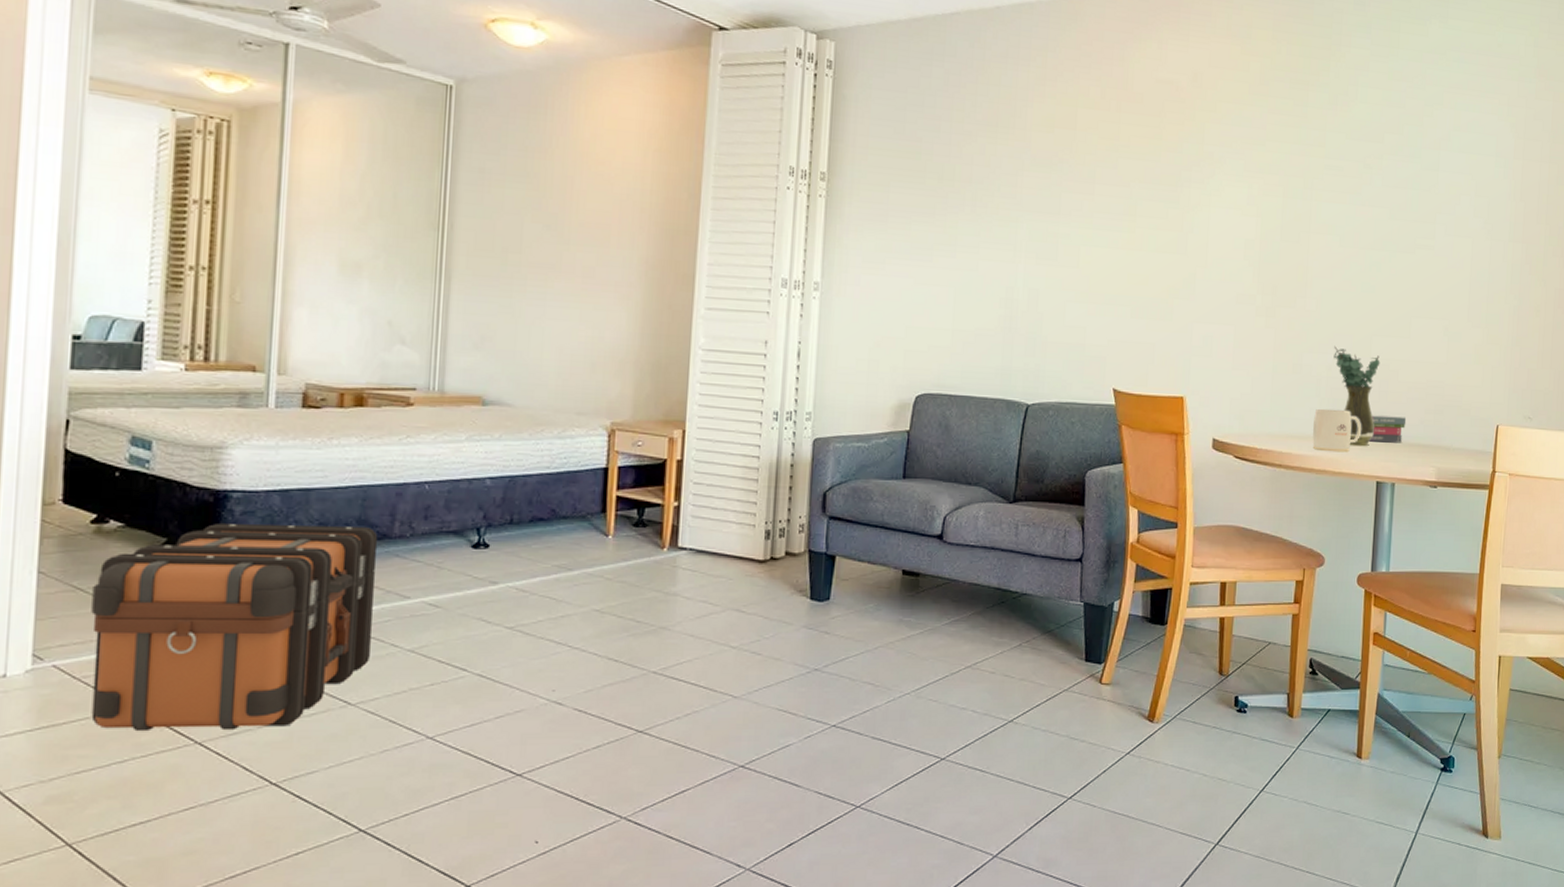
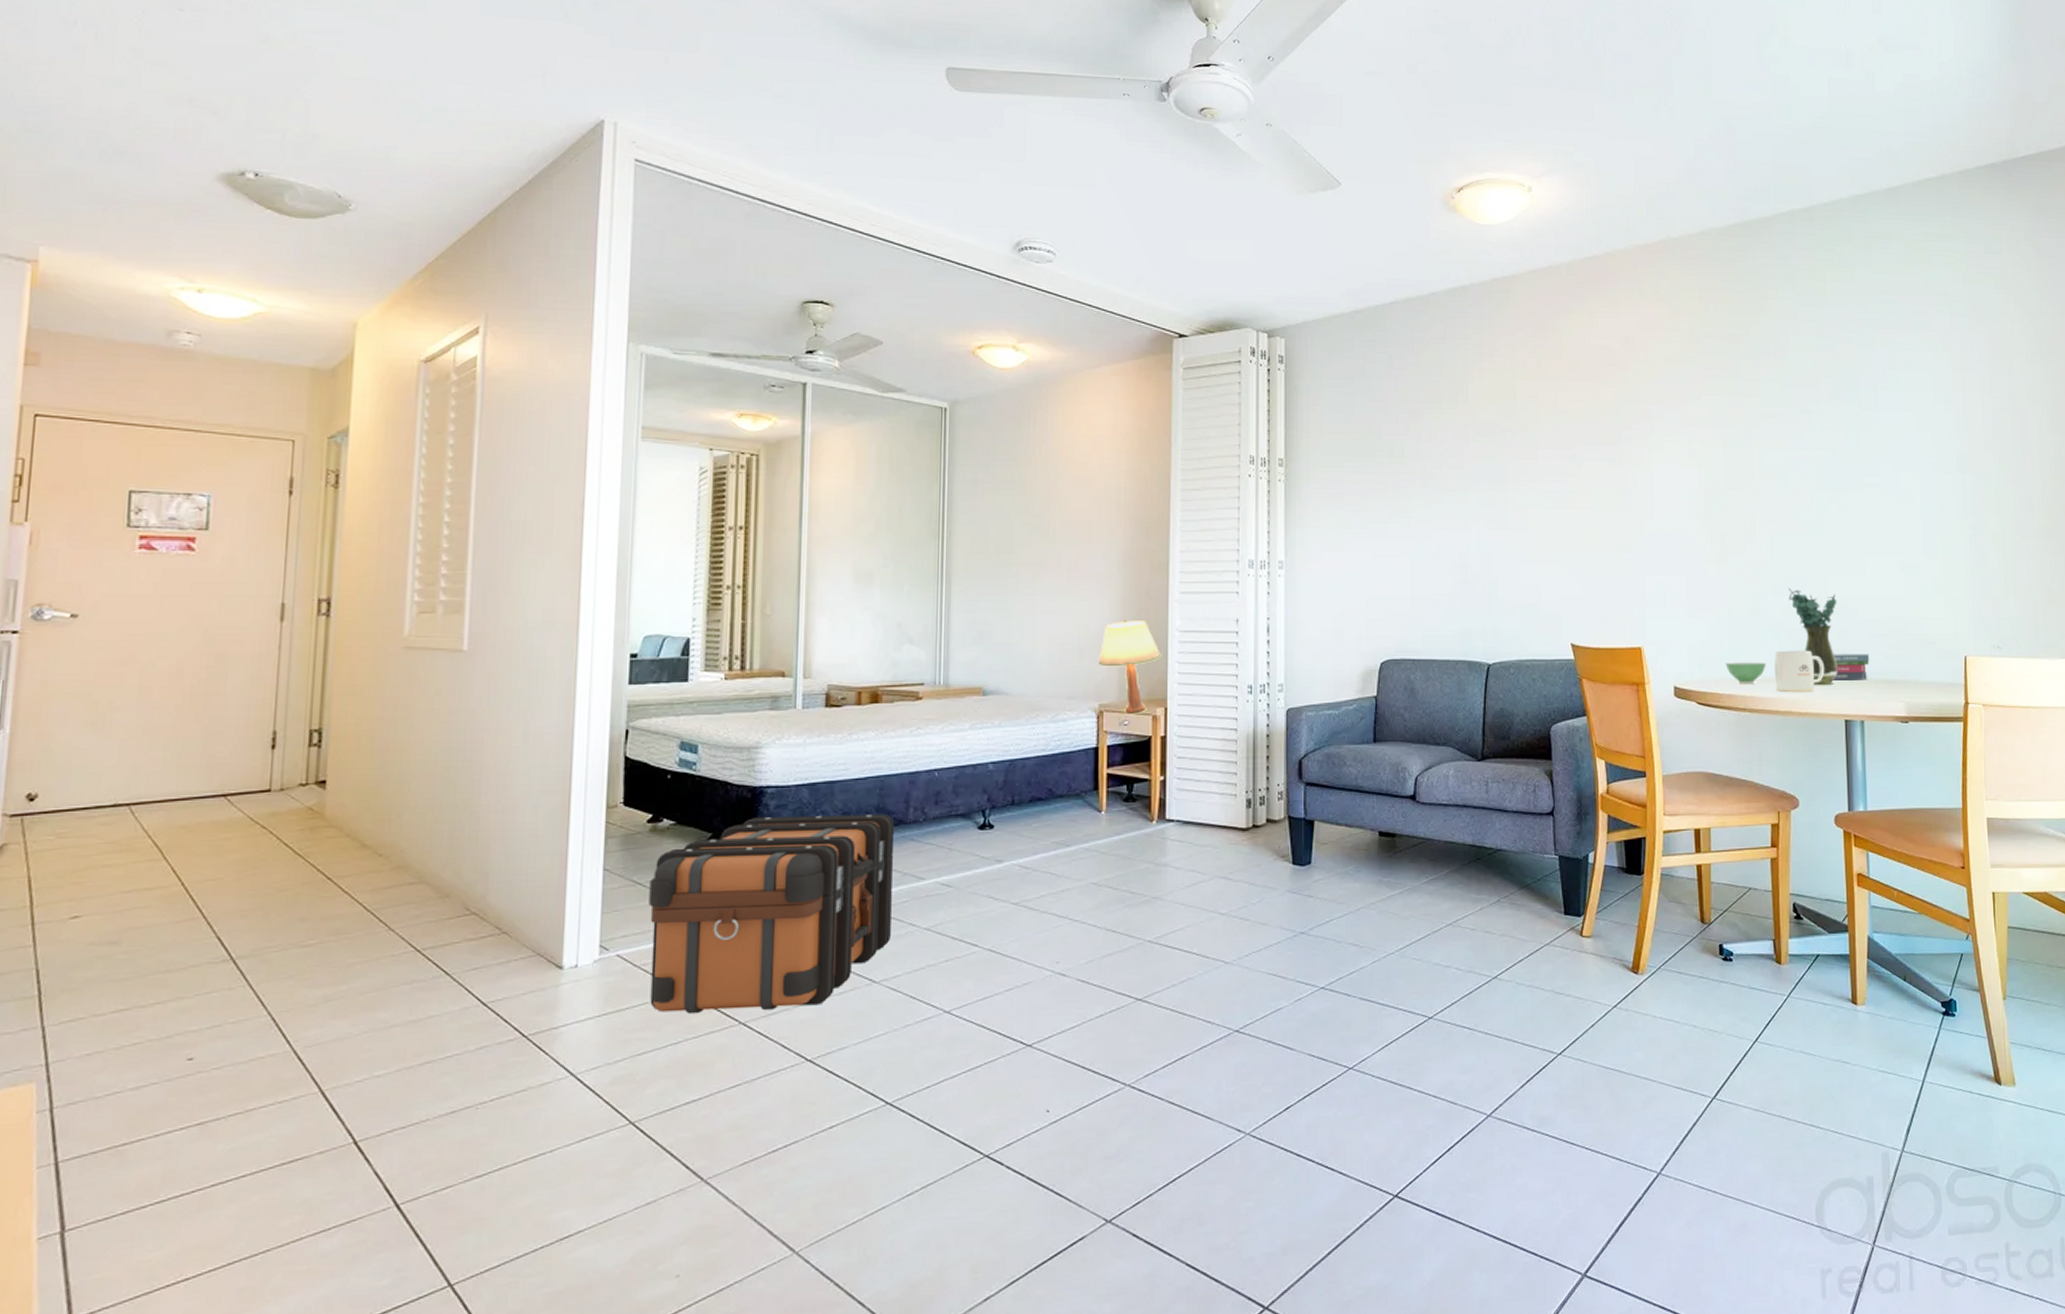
table lamp: none [612,333,681,435] -> present [1098,619,1161,714]
bowl: none [1265,417,1305,441] -> present [1725,661,1766,684]

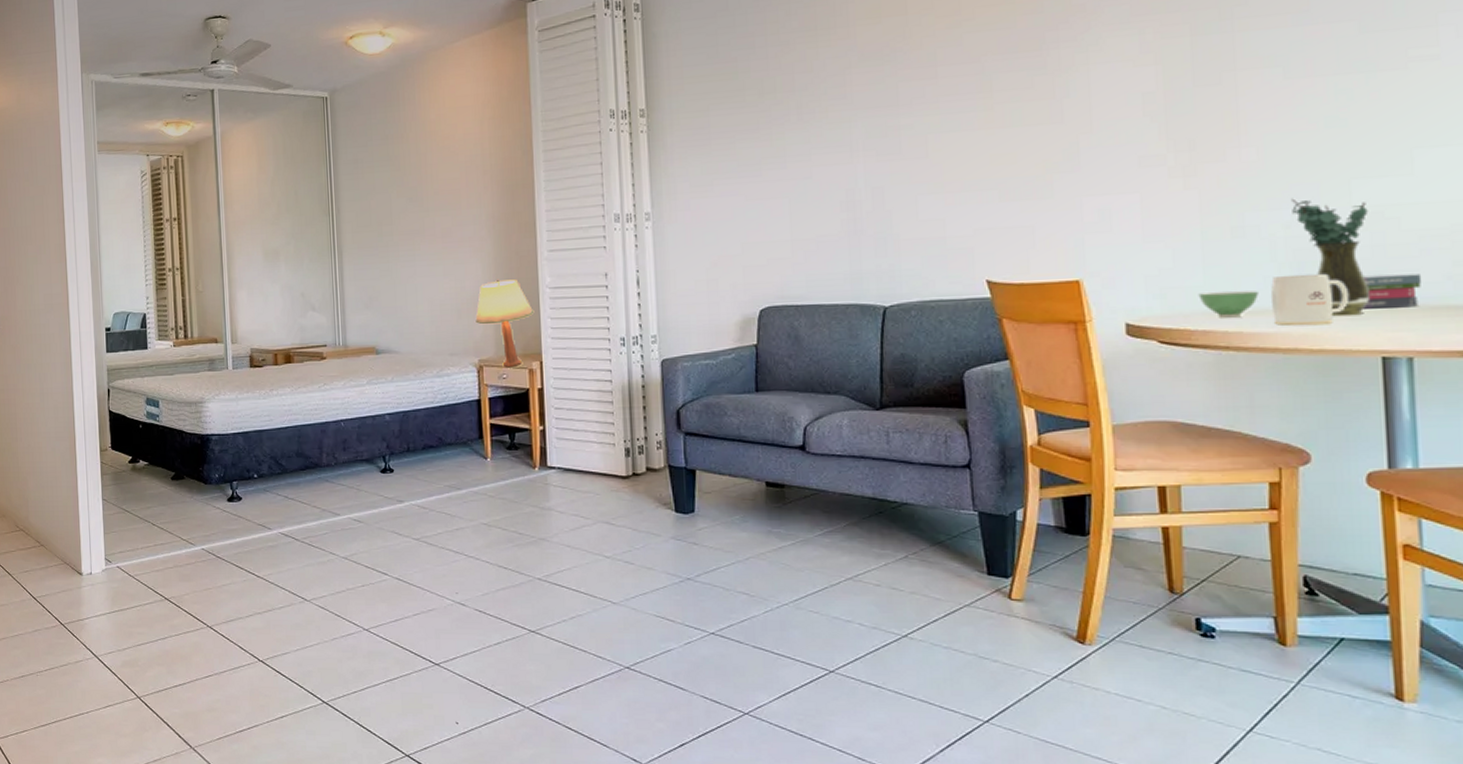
suitcase: present [649,814,894,1015] -> none [134,459,316,618]

